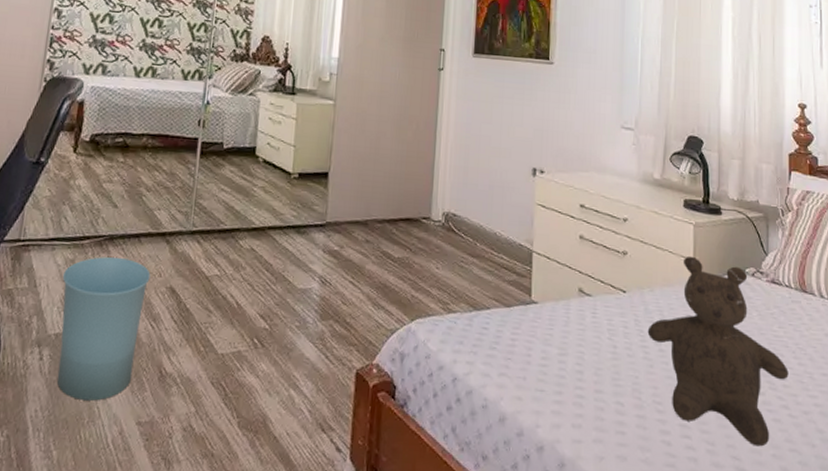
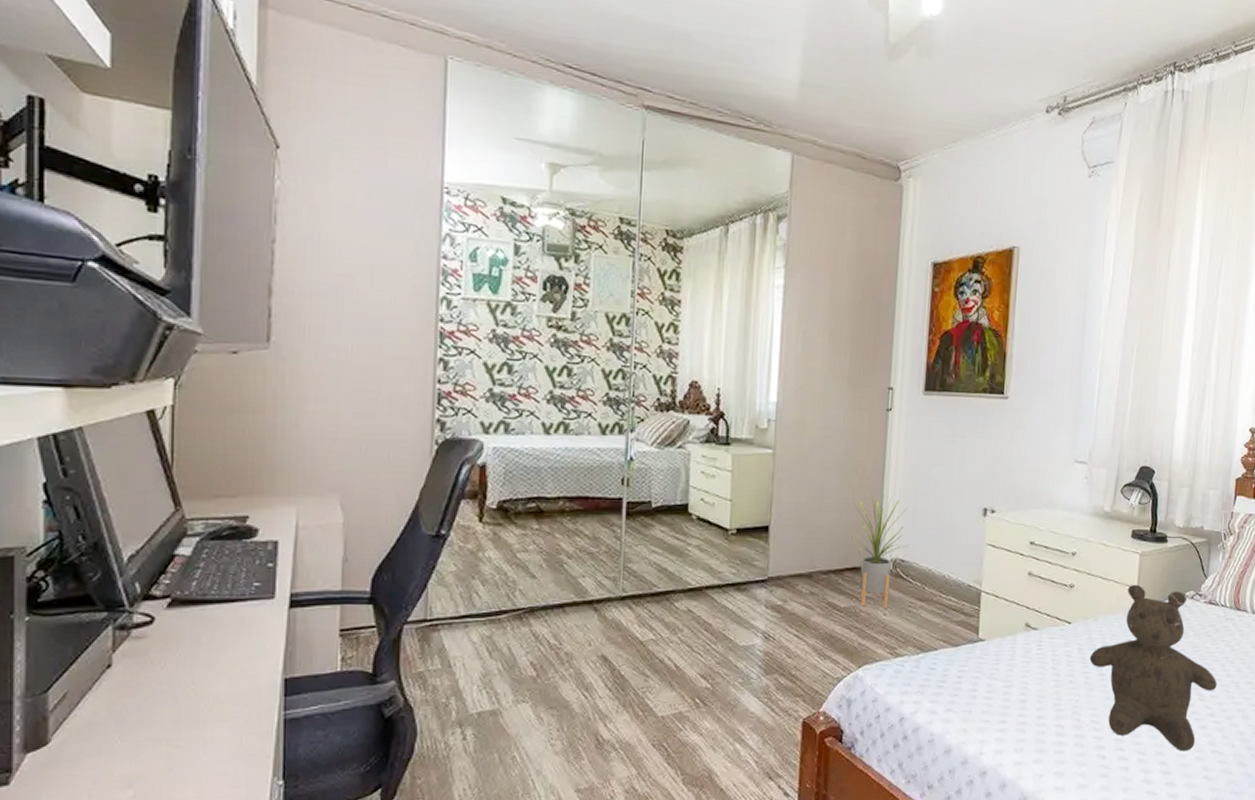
waste bin: present [56,256,151,401] -> none [479,629,579,775]
house plant: none [405,143,460,262] -> present [851,489,909,609]

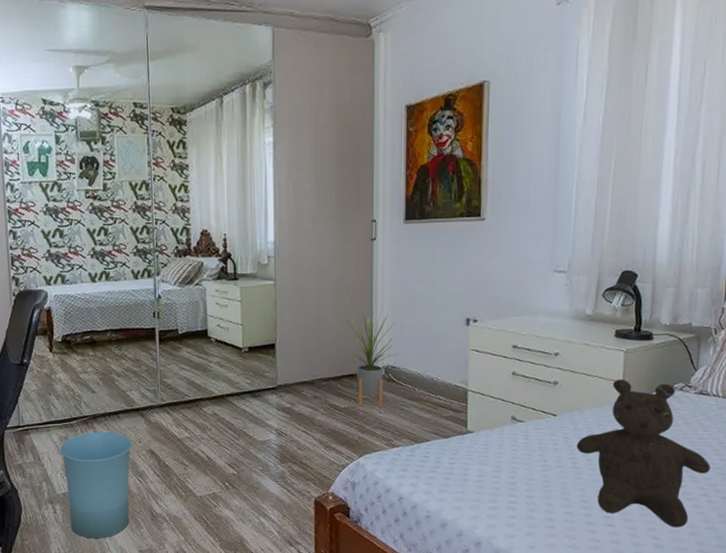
waste bin: none [479,629,579,775] -> present [60,431,132,539]

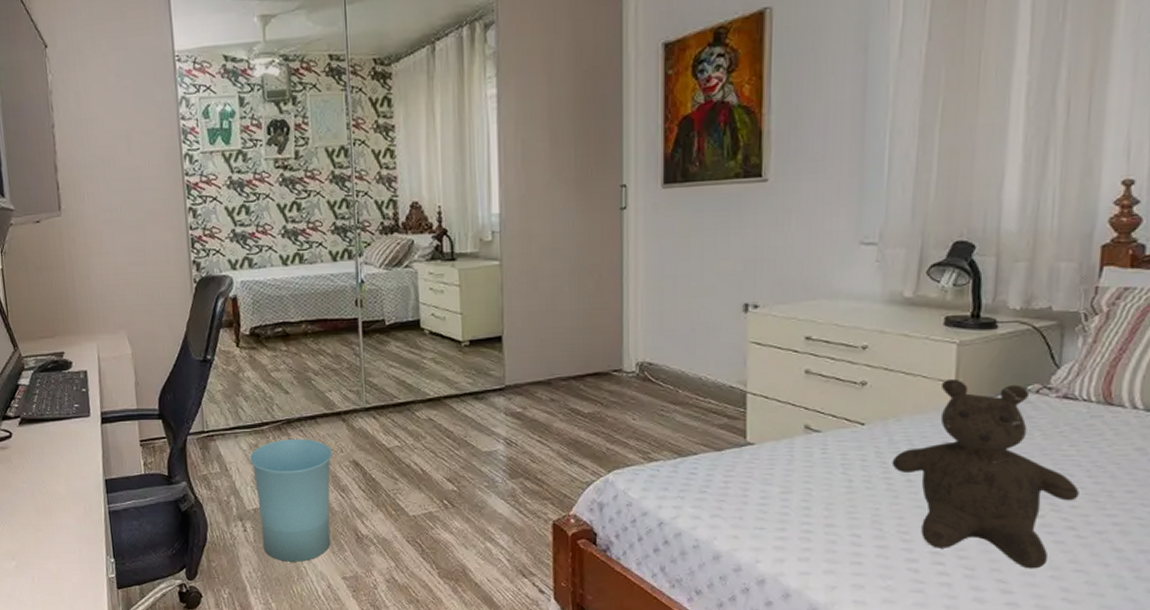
house plant: present [346,308,398,408] -> none [590,292,656,413]

